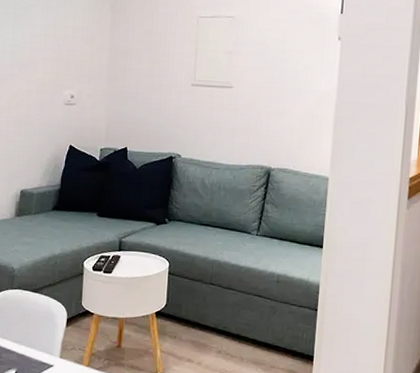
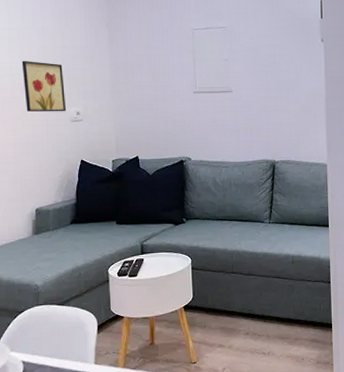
wall art: none [22,37,63,94] -> present [21,60,67,112]

